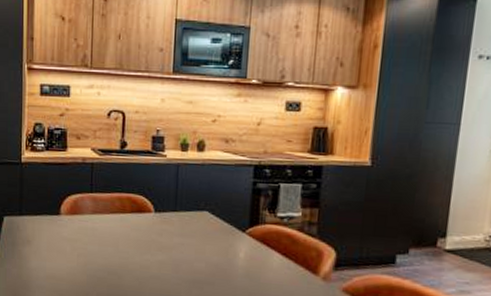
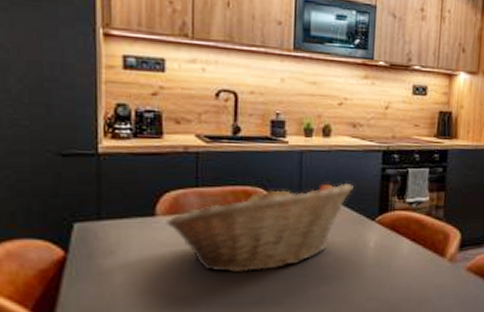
fruit basket: none [68,194,225,270] -> present [166,184,353,273]

